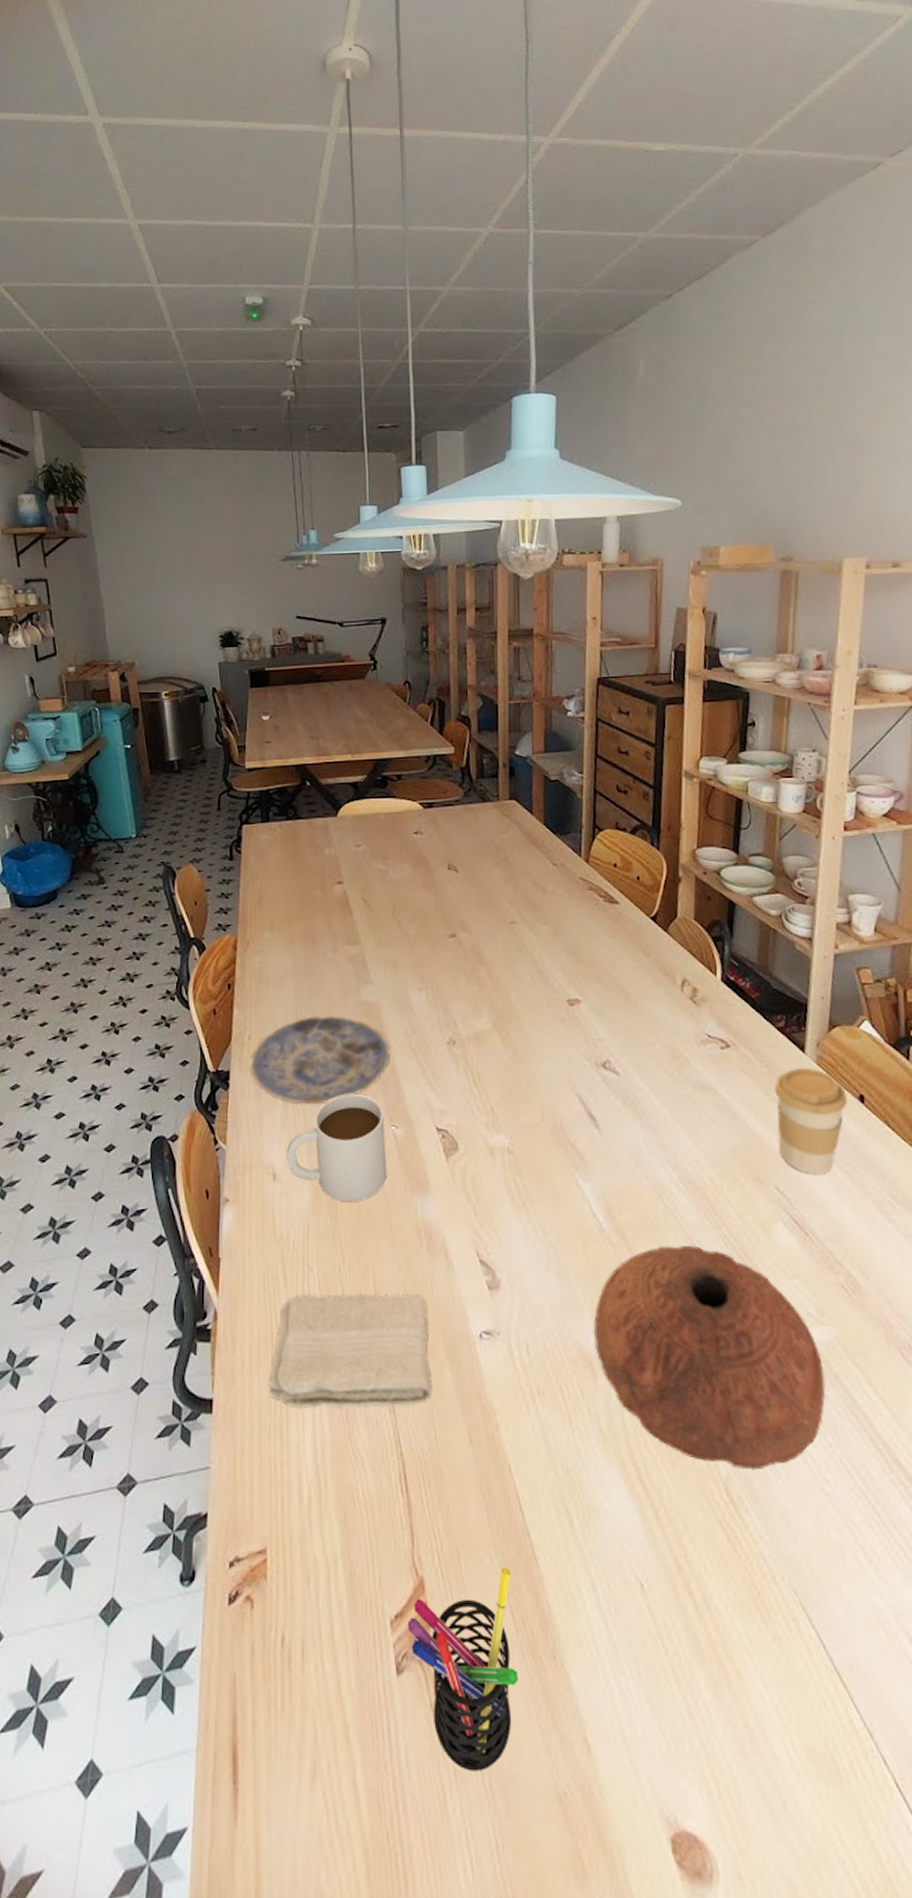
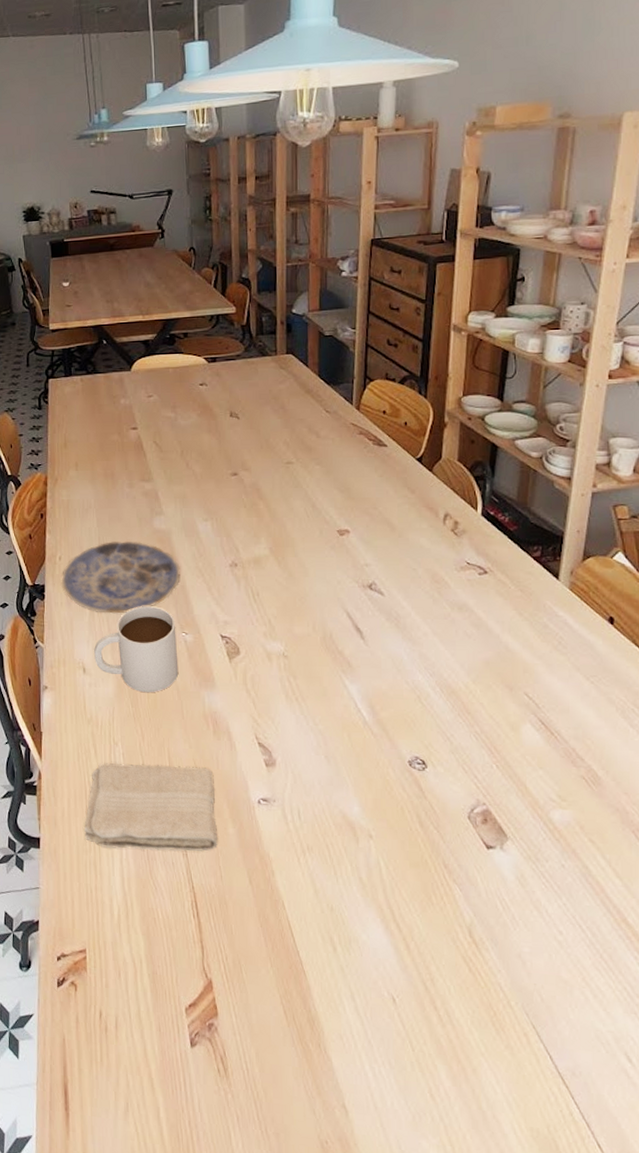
pen holder: present [407,1566,518,1772] -> none [199,976,289,1120]
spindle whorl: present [593,1245,826,1470] -> none [356,738,563,920]
coffee cup: present [774,1069,847,1174] -> none [528,593,597,684]

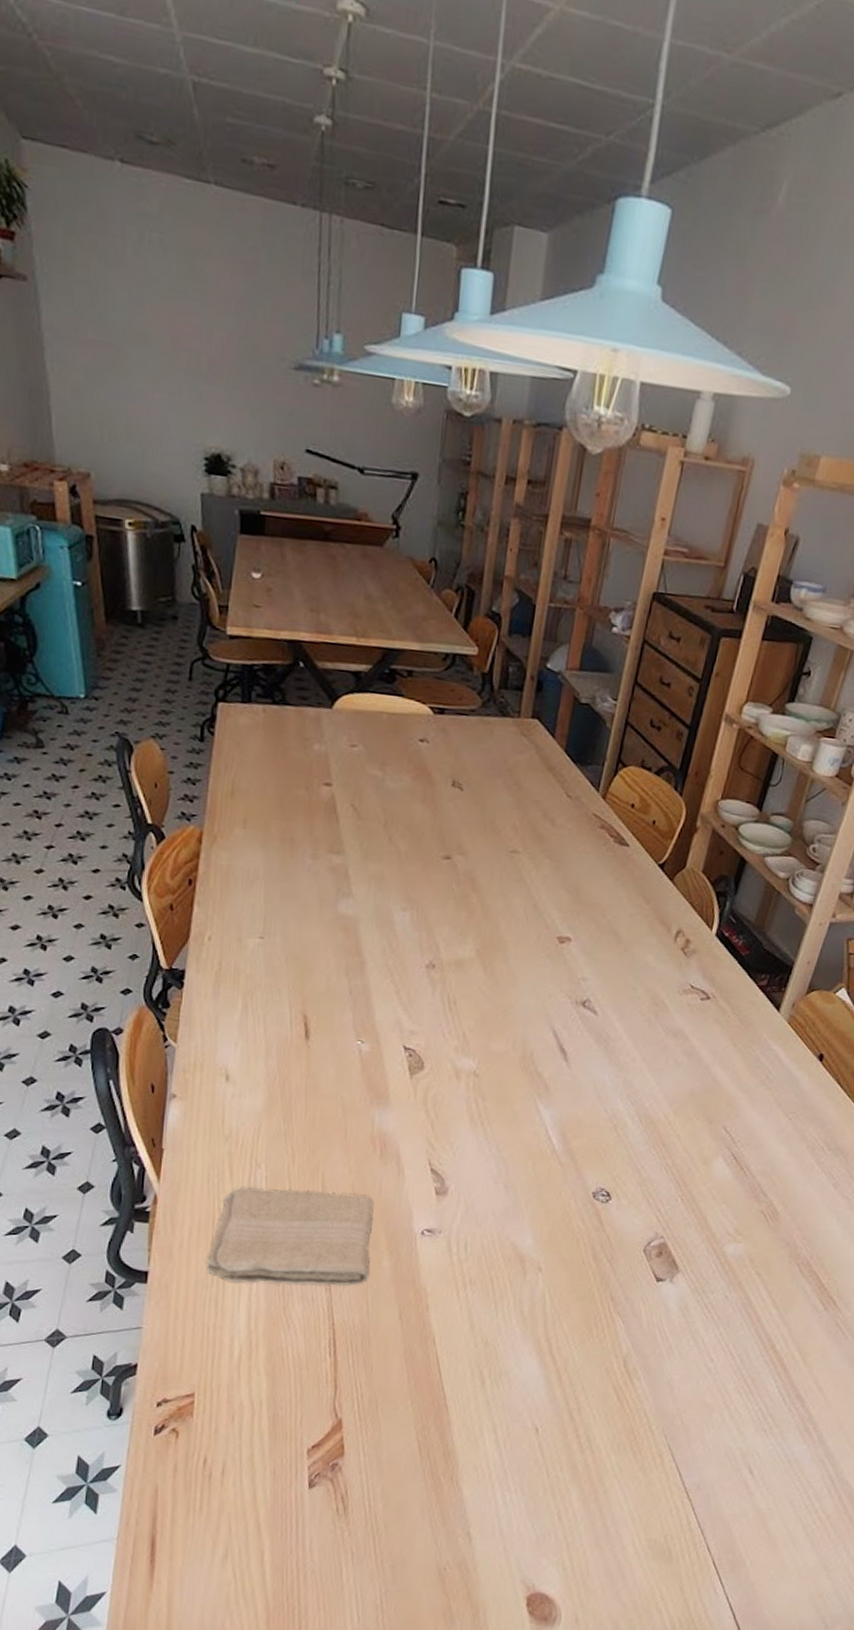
plate: present [61,542,180,614] -> none [207,924,365,1013]
mug: present [94,606,179,693] -> none [242,1005,351,1109]

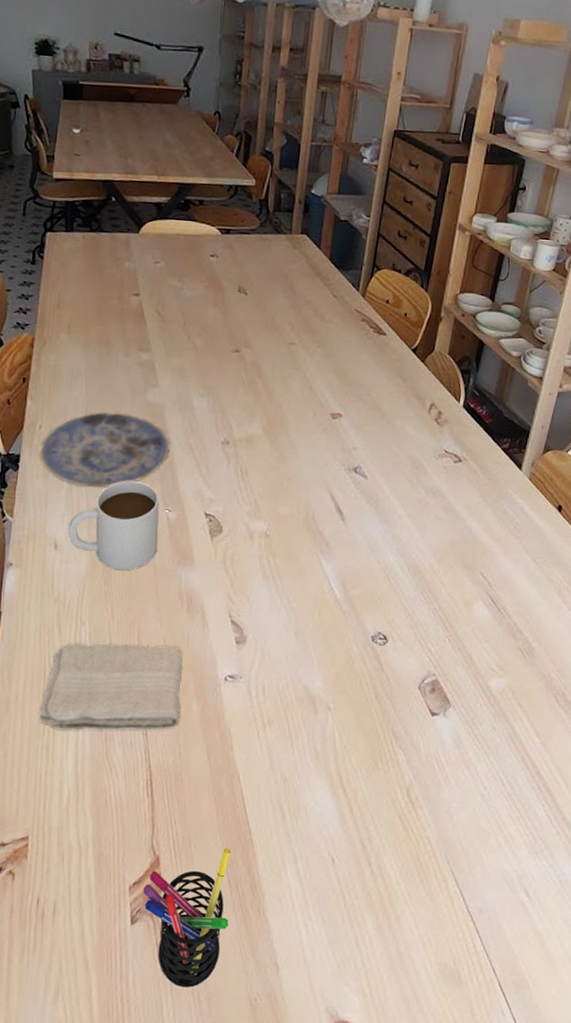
plate: none [207,924,365,1013] -> present [39,412,170,488]
mug: none [242,1005,351,1109] -> present [68,481,160,571]
pen holder: none [322,1413,423,1555] -> present [143,847,231,988]

